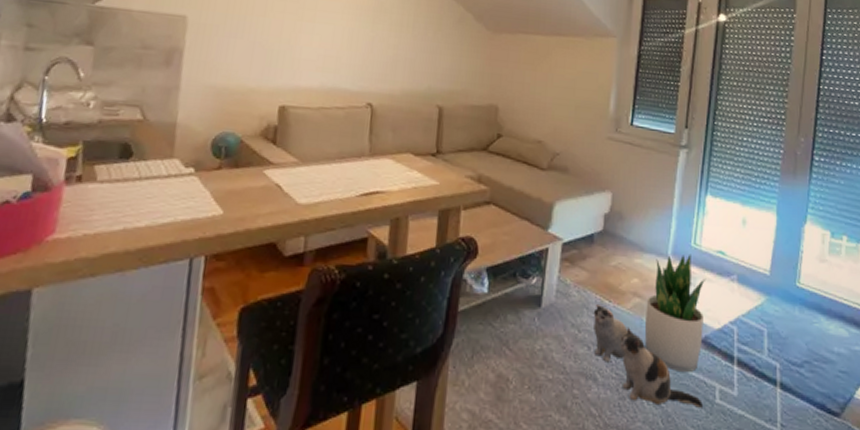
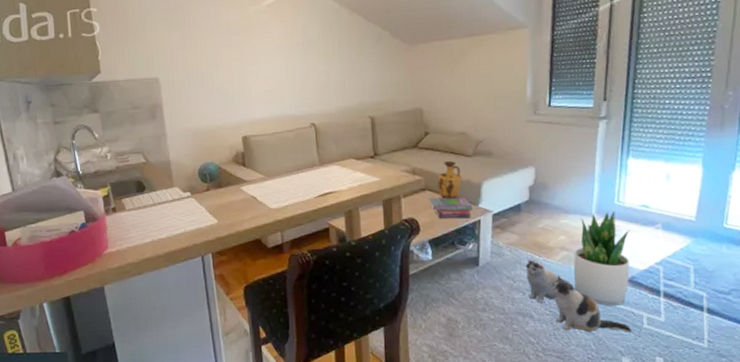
books: none [491,214,541,245] -> present [428,197,472,219]
vase: none [505,172,532,219] -> present [438,161,462,199]

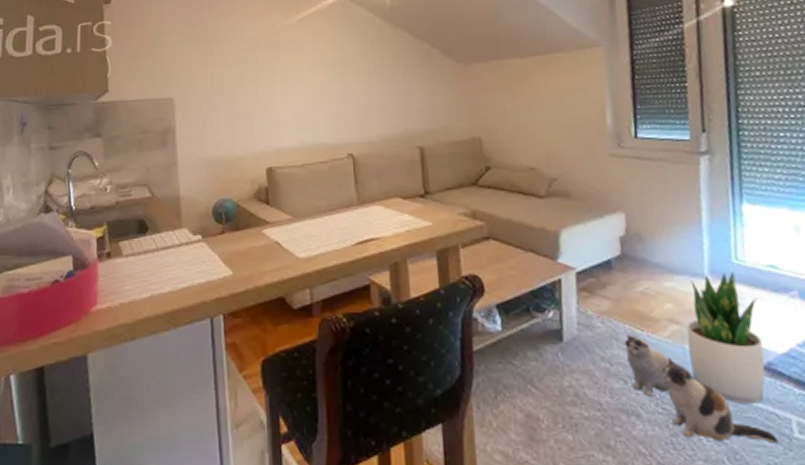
books: present [428,197,472,219] -> none [493,249,550,277]
vase: present [438,161,462,199] -> none [504,203,534,251]

